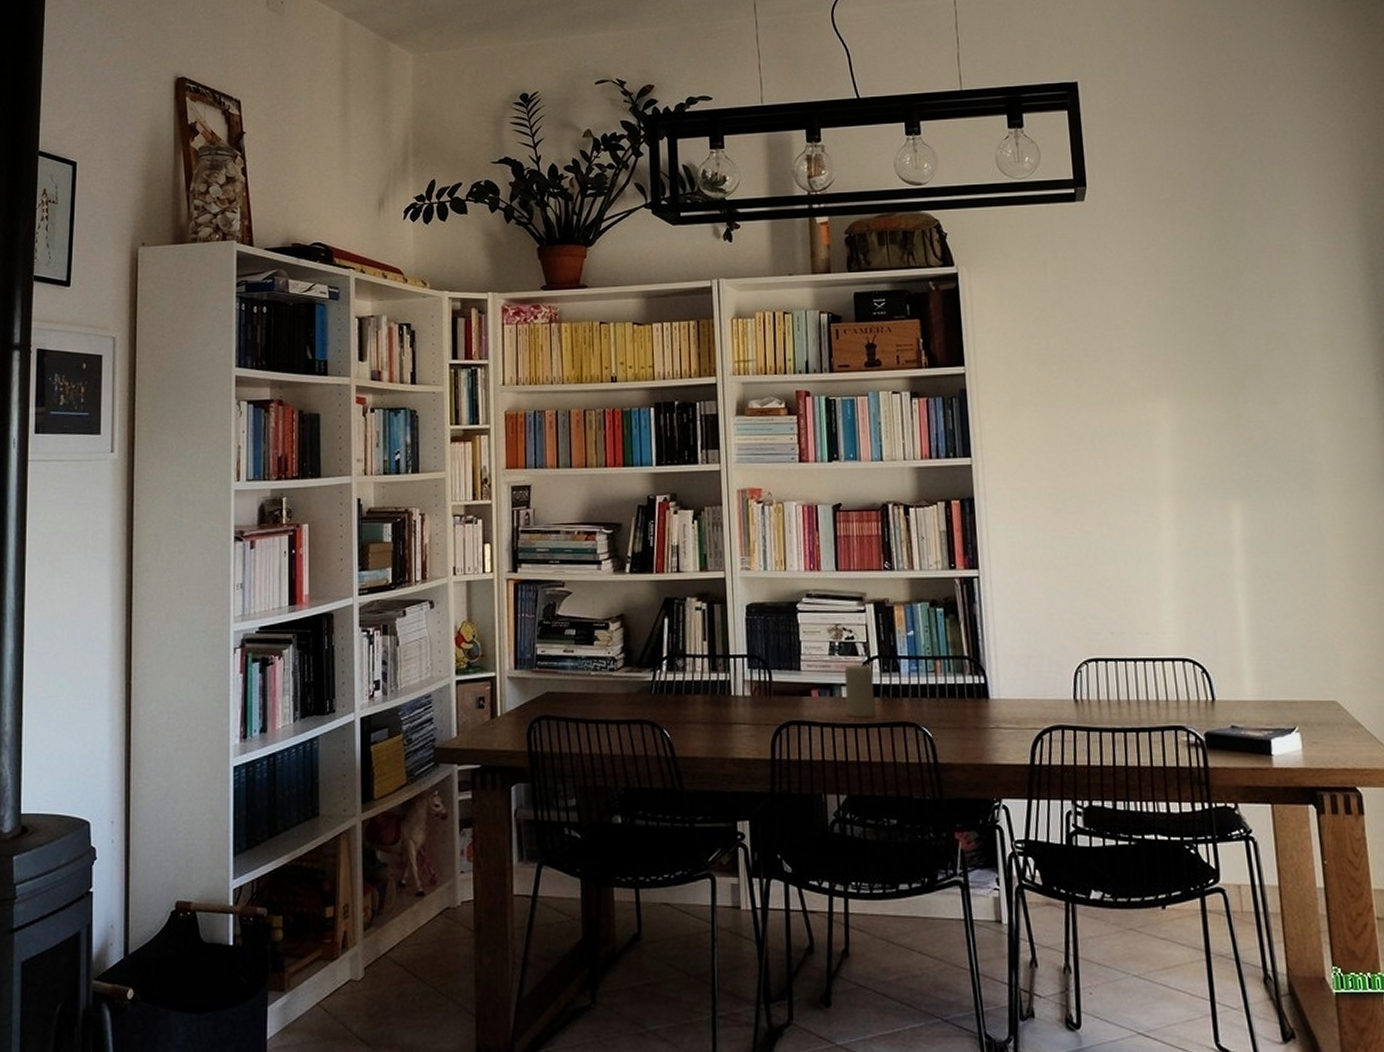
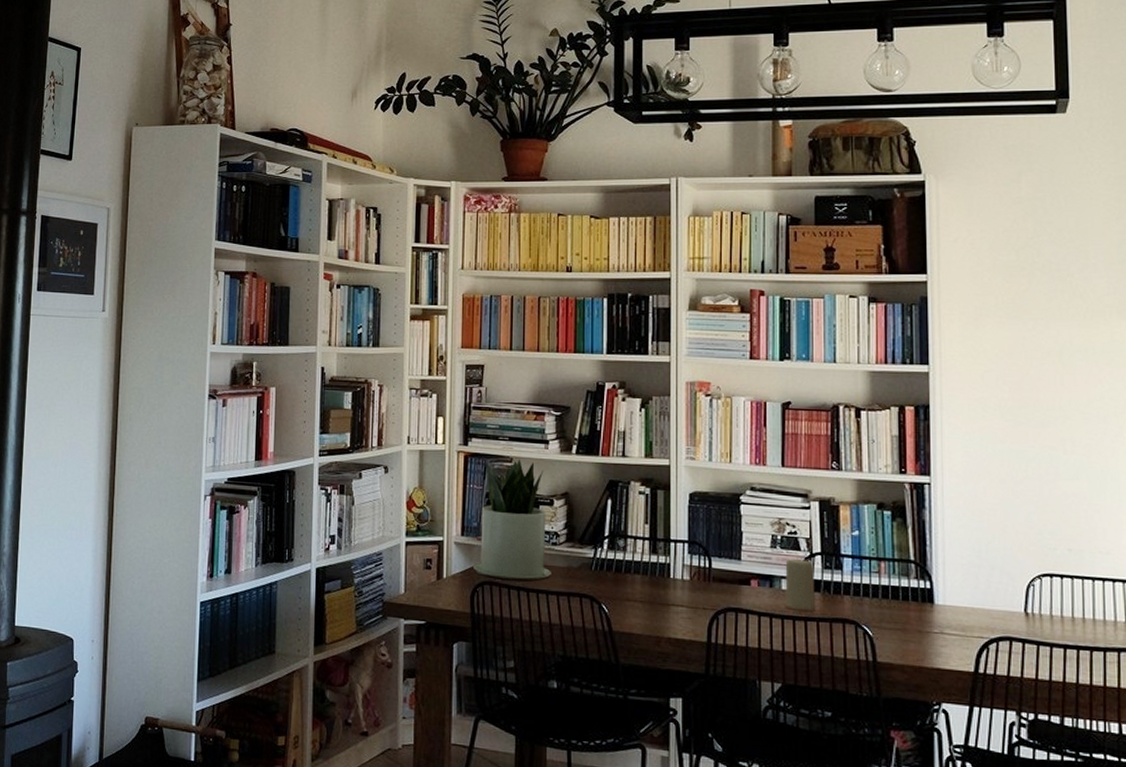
planter: none [529,582,610,714] -> present [473,459,551,583]

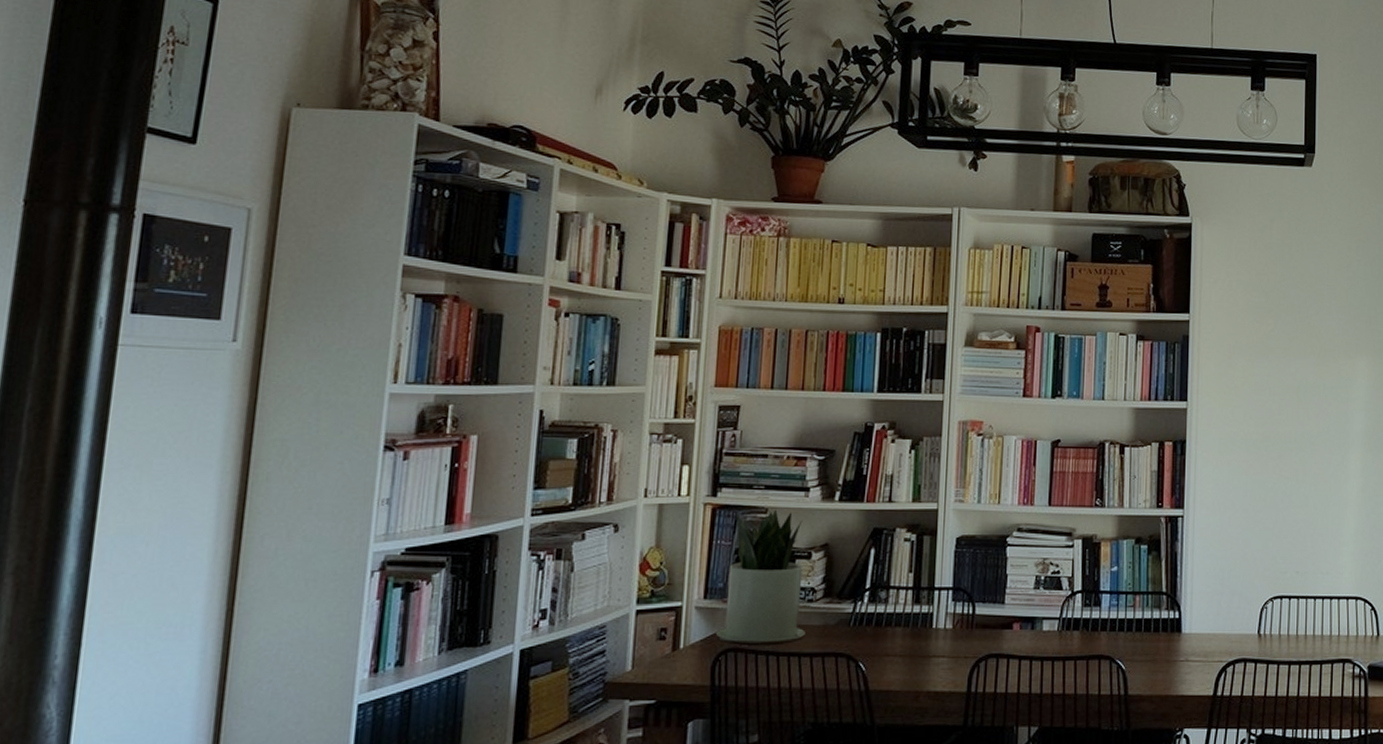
candle: present [785,559,816,613] -> none [1045,599,1075,652]

